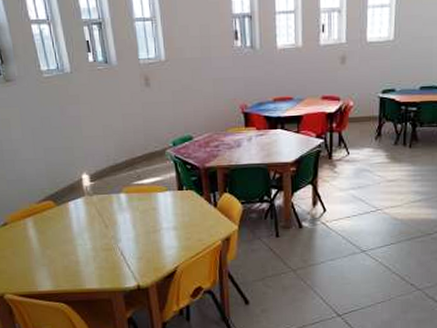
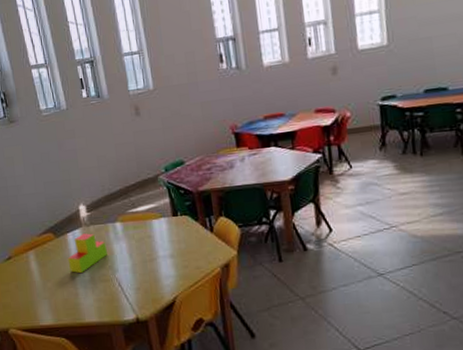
toy blocks: none [68,203,110,242] -> present [67,233,107,274]

